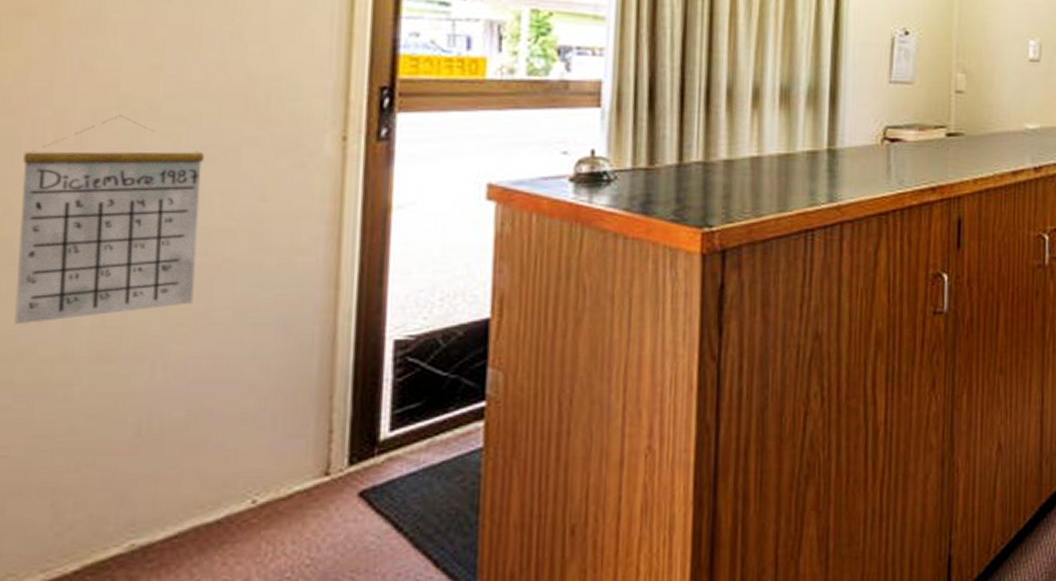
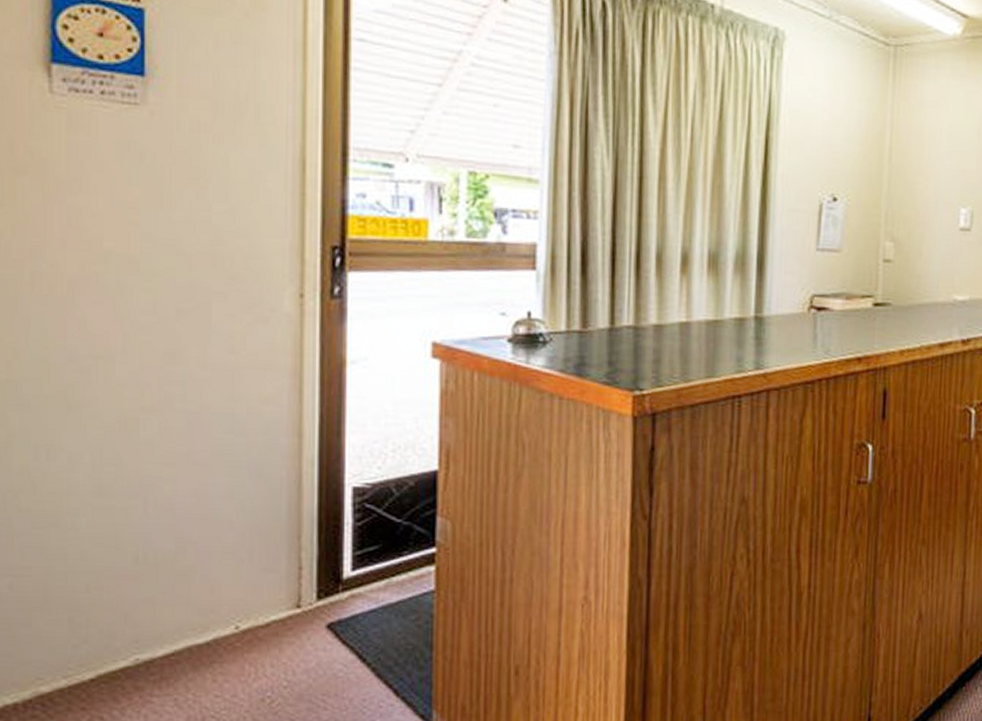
calendar: present [14,115,204,325] -> none [25,269,179,460]

